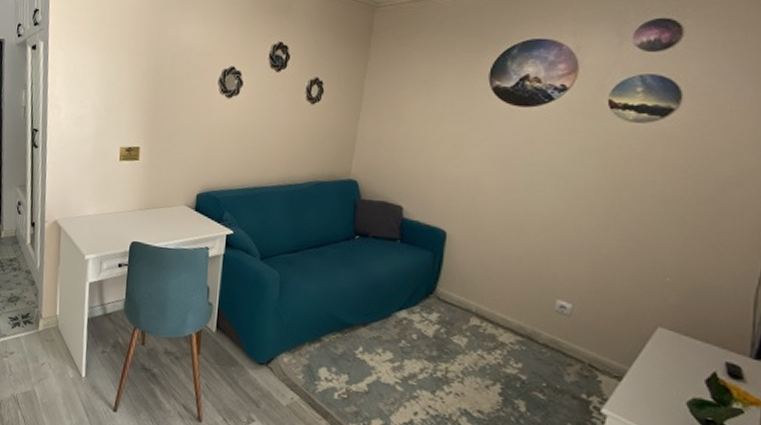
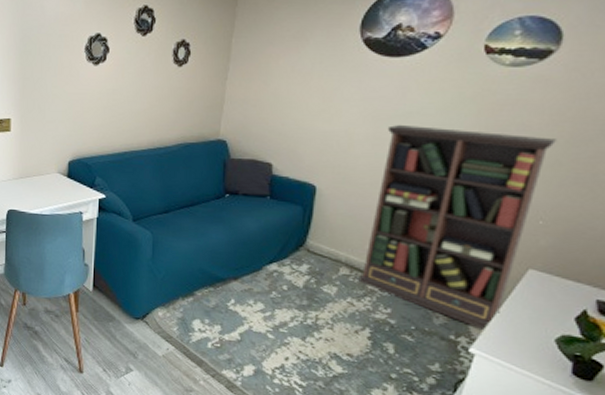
bookcase: none [489,174,680,391] -> present [358,125,556,331]

